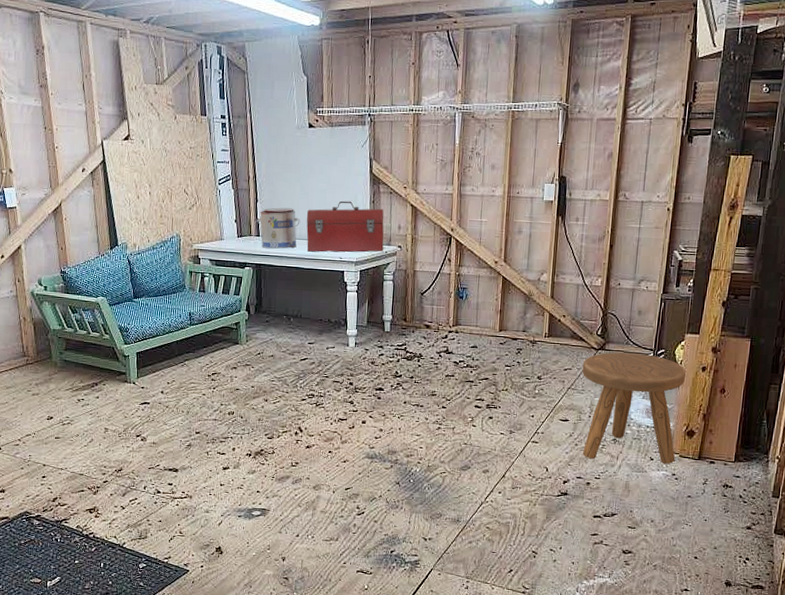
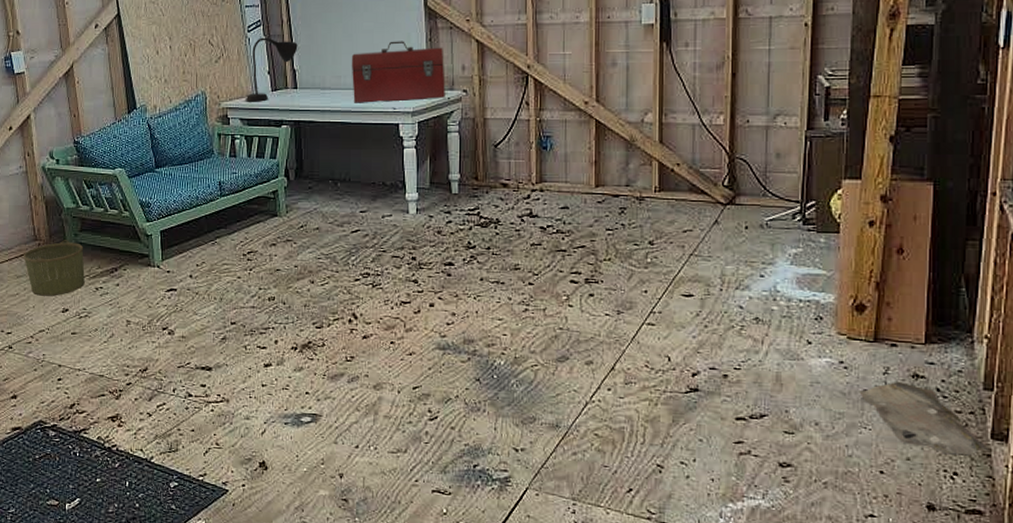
basket: none [12,357,68,406] -> present [23,240,85,296]
desk lamp: none [213,190,262,246] -> present [244,37,298,102]
paint can: present [256,207,300,249] -> none [292,53,344,102]
stool: present [582,352,686,464] -> none [706,207,847,348]
plastic bag: none [684,490,772,545] -> present [859,382,989,455]

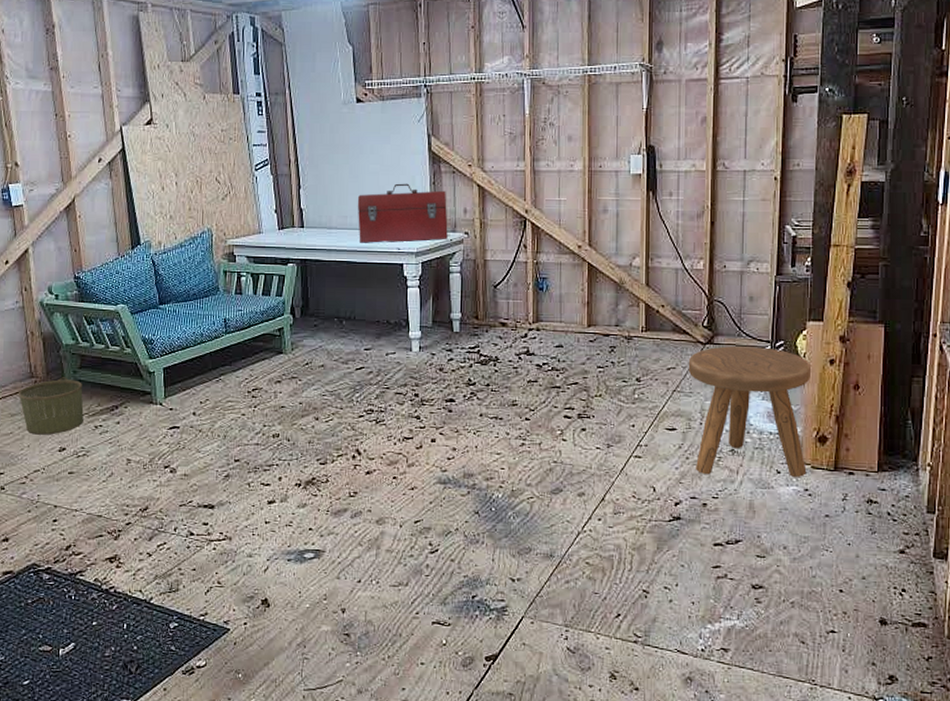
desk lamp: present [244,37,298,102] -> none [250,176,305,240]
stool: none [706,207,847,348] -> present [688,346,811,477]
plastic bag: present [859,382,989,455] -> none [821,507,931,572]

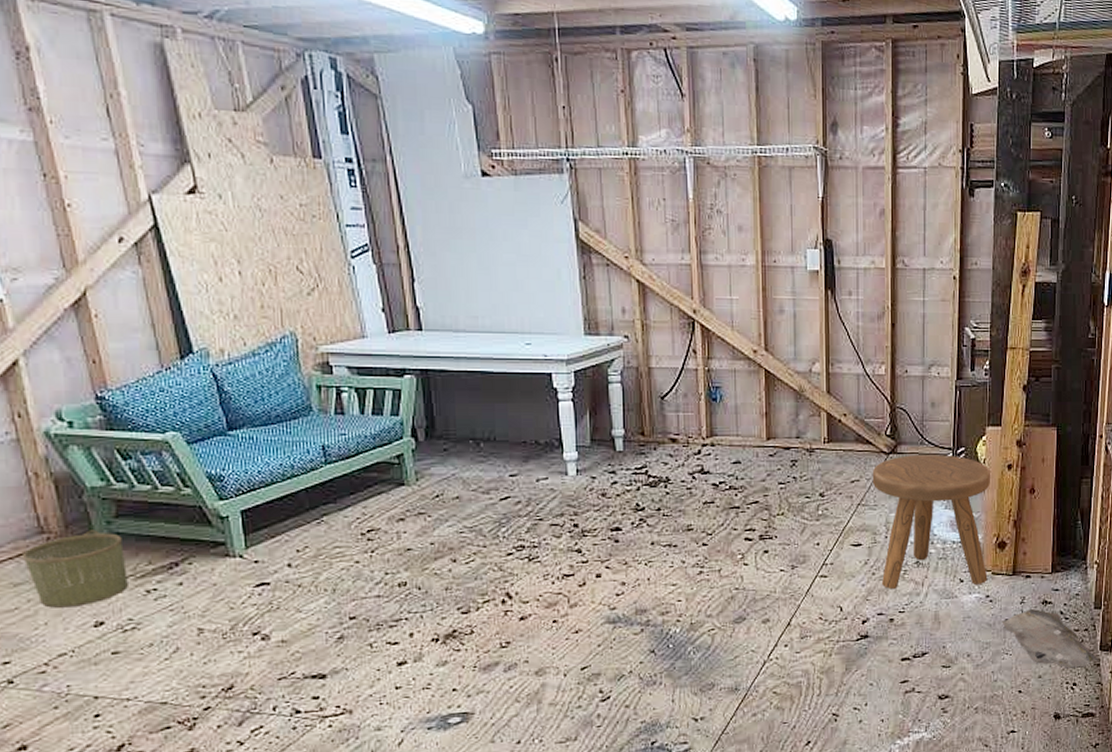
toolbox: present [357,183,448,243] -> none [489,277,604,349]
plastic bag: none [821,507,931,572] -> present [1002,609,1098,668]

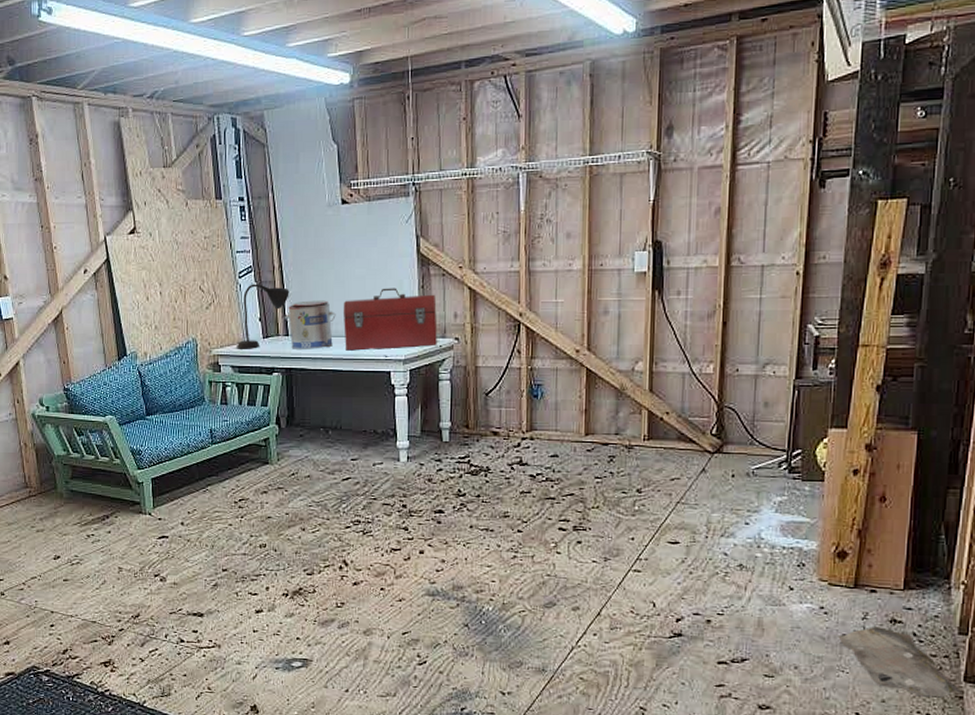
basket: present [21,530,128,608] -> none [14,487,76,544]
desk lamp: none [351,266,421,346] -> present [235,284,290,349]
paint can: none [415,288,482,347] -> present [284,300,336,349]
toolbox: none [489,277,604,349] -> present [343,288,437,351]
stool: present [872,455,990,590] -> none [693,455,831,594]

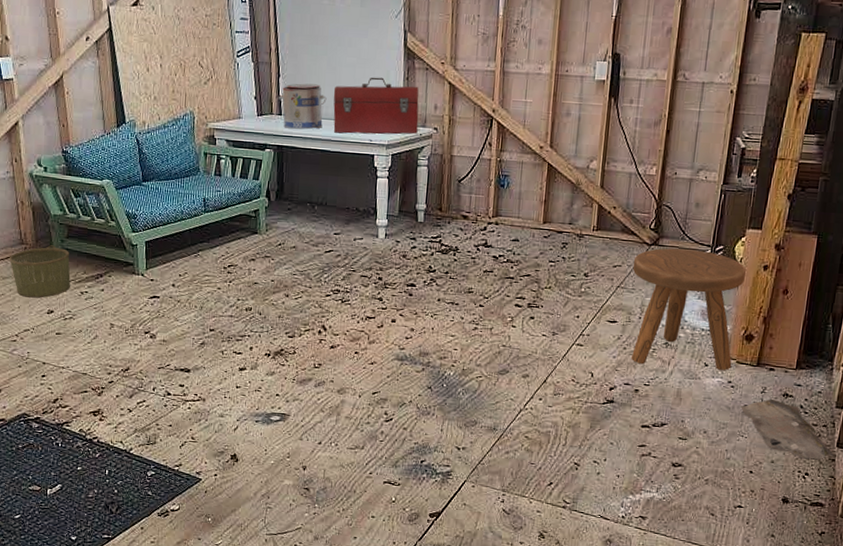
basket: none [14,487,76,544] -> present [9,245,71,298]
desk lamp: present [235,284,290,349] -> none [230,63,284,125]
stool: none [693,455,831,594] -> present [631,248,746,370]

